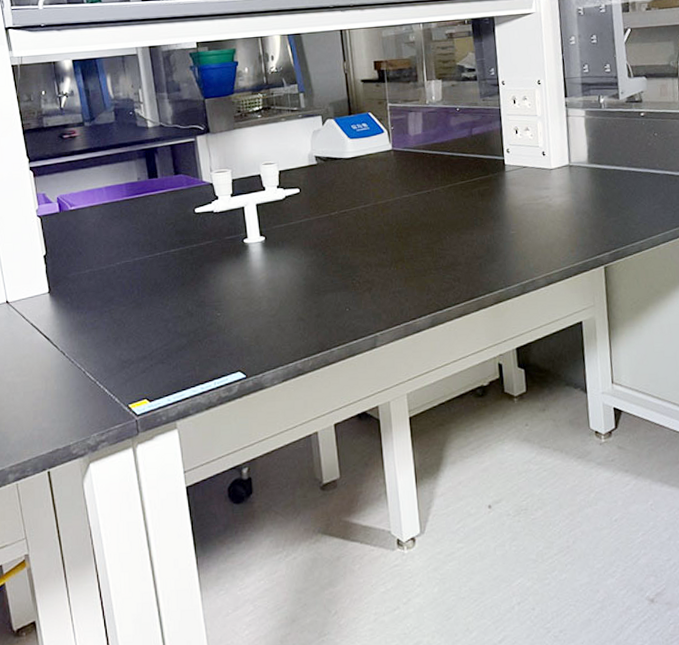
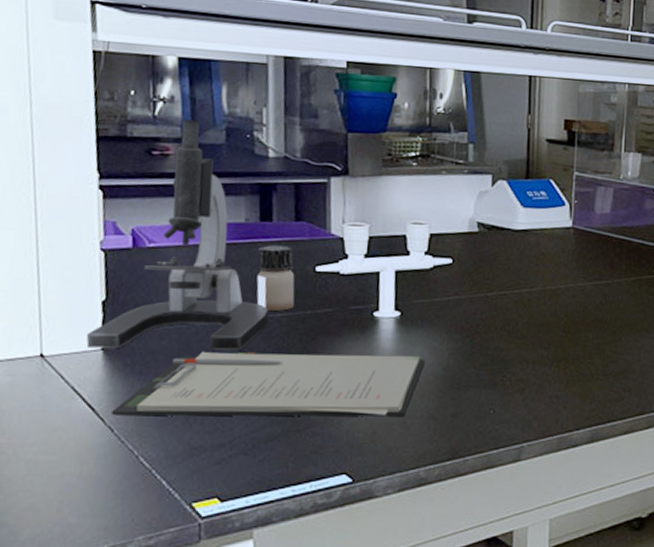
microscope: none [36,107,166,293] -> present [86,119,269,351]
clipboard: none [62,271,289,342] -> present [112,351,425,417]
bottle: none [150,195,183,248] -> present [257,245,295,311]

